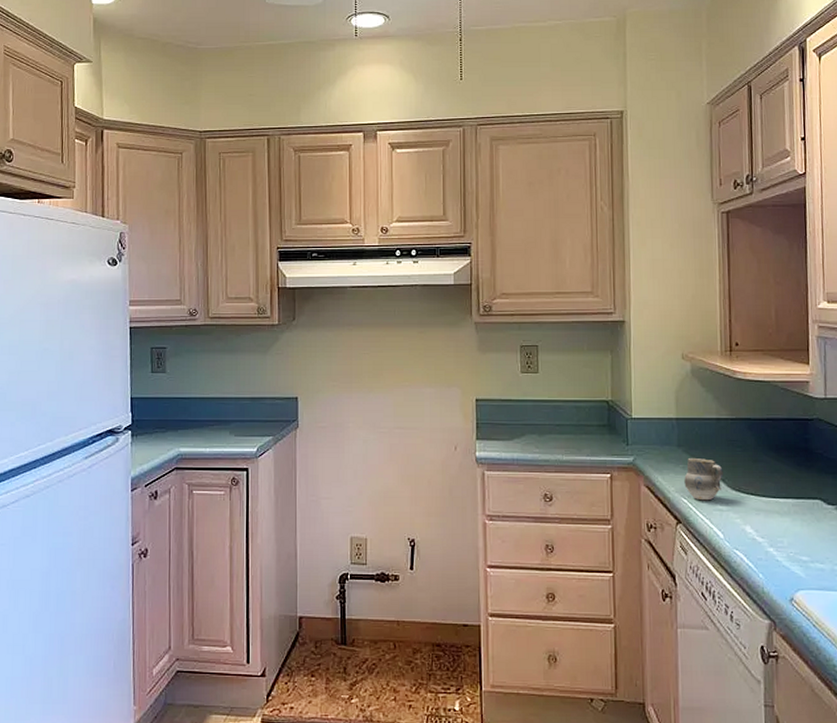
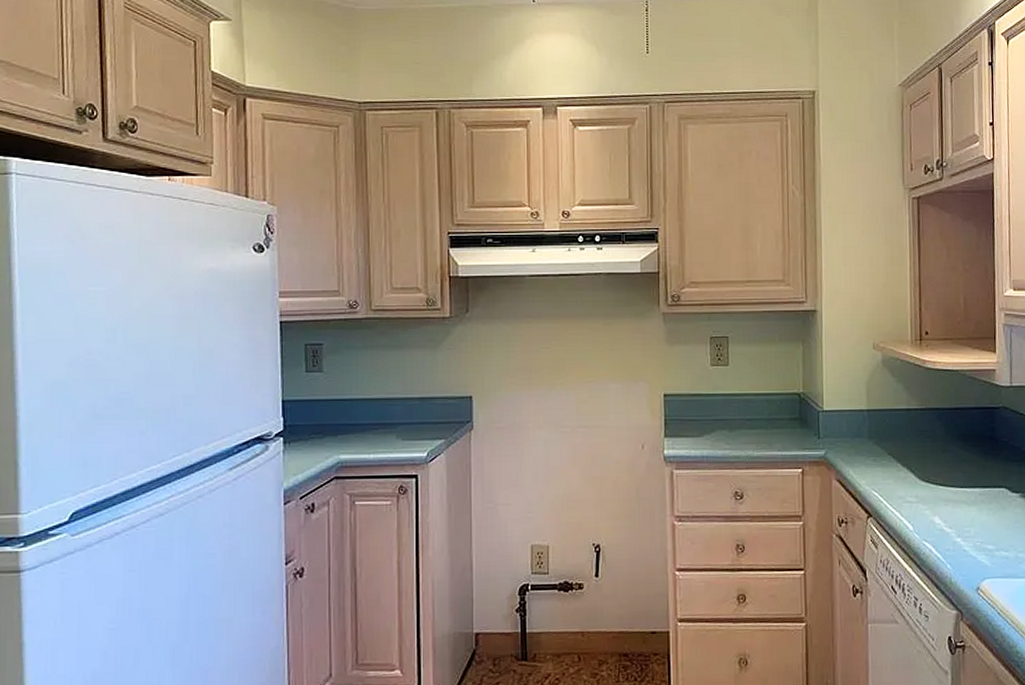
cup: present [684,457,723,501] -> none [875,449,913,493]

